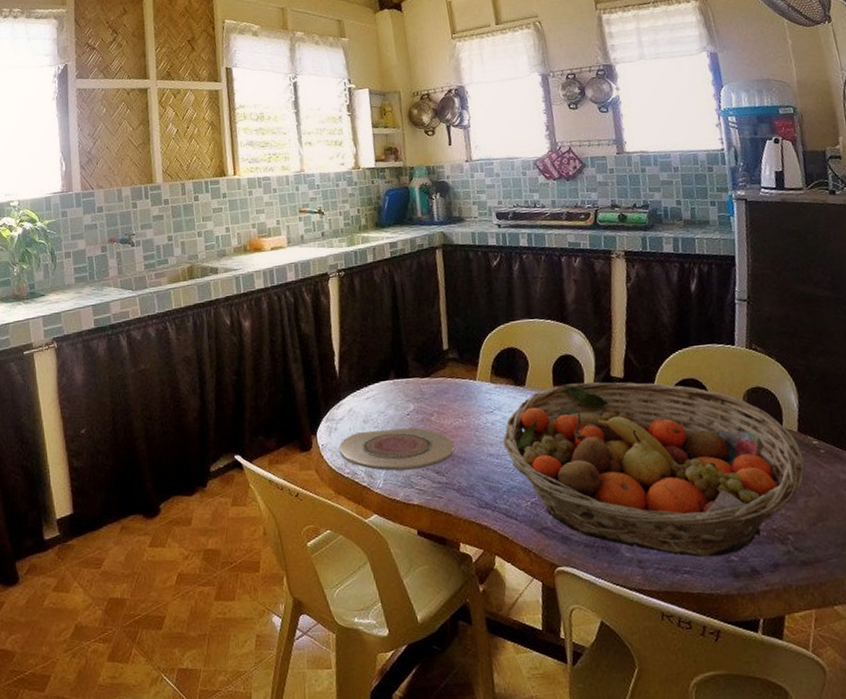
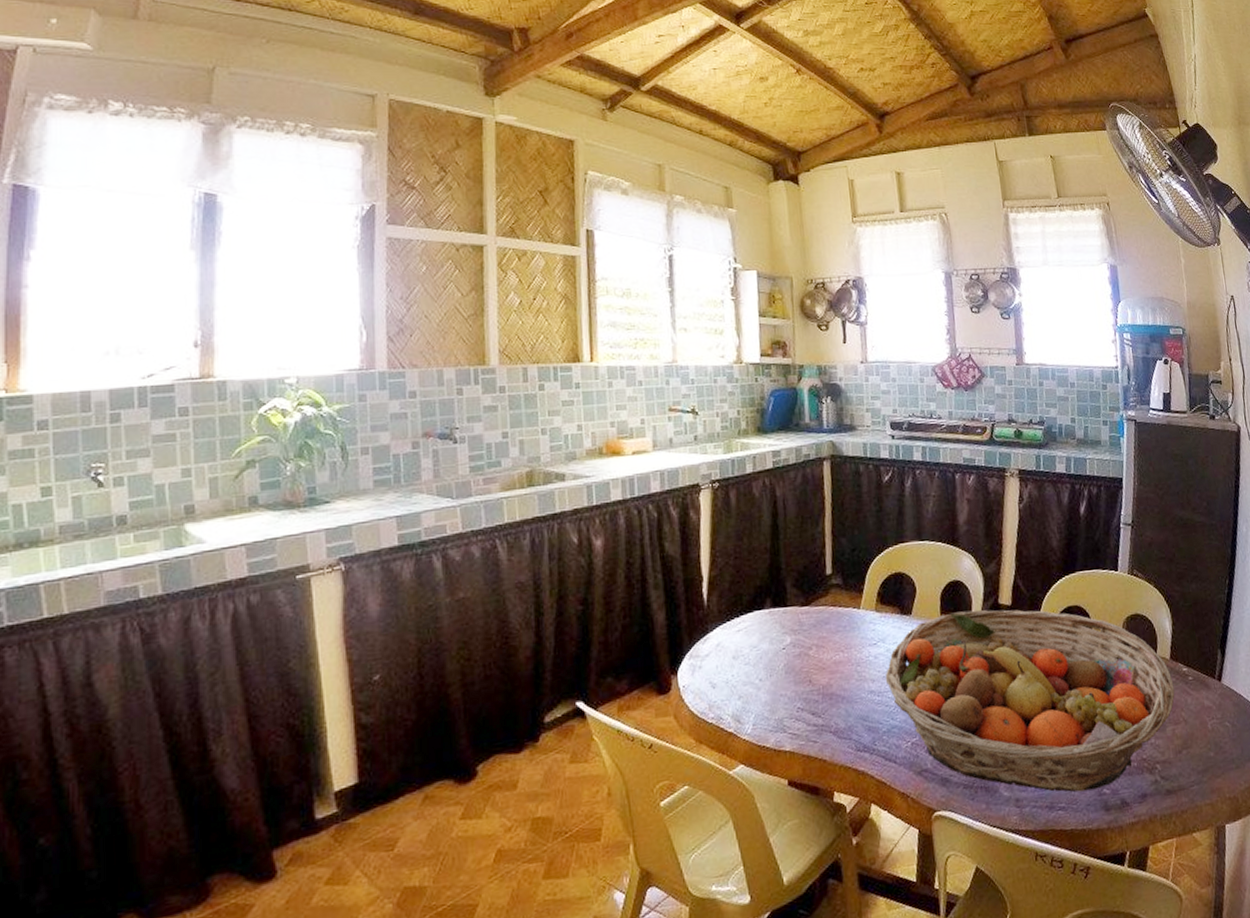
plate: present [338,427,455,471] -> none [702,663,834,714]

